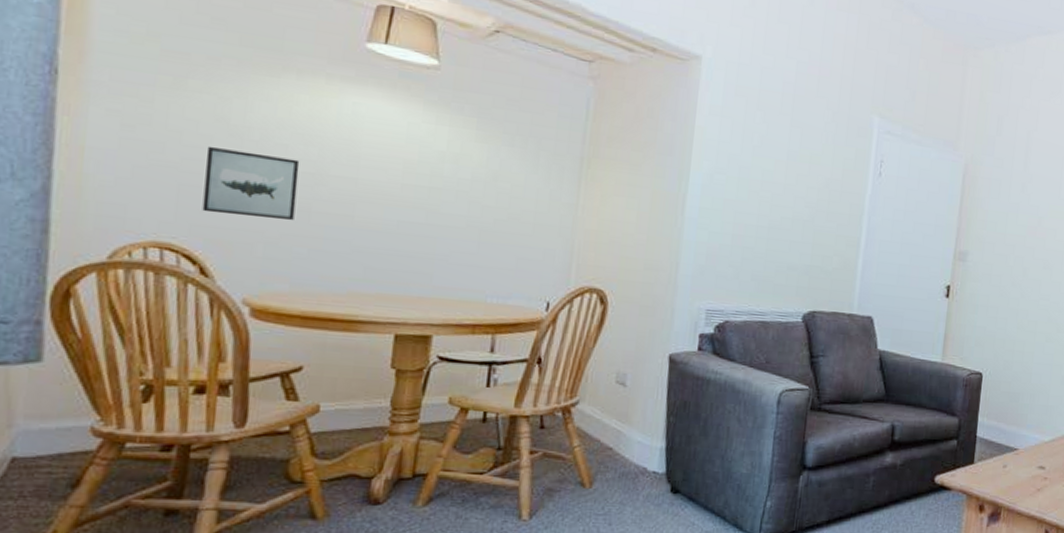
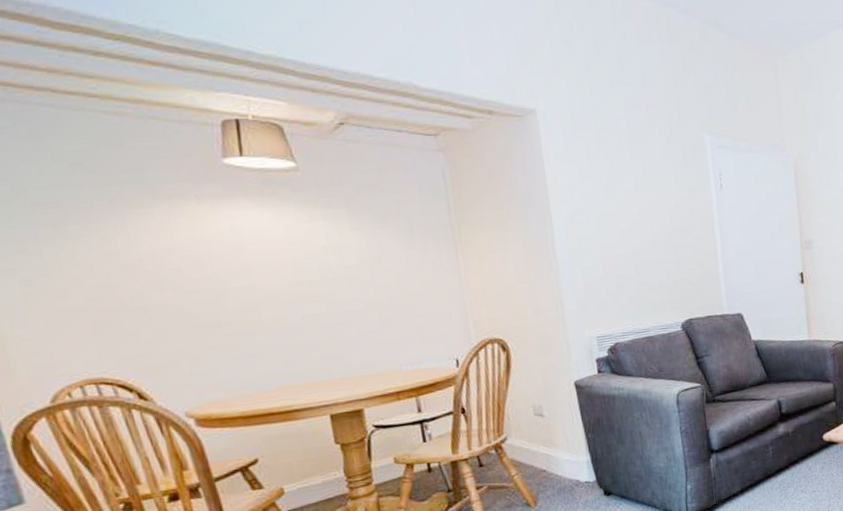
wall art: present [202,146,300,221] -> none [106,279,208,344]

